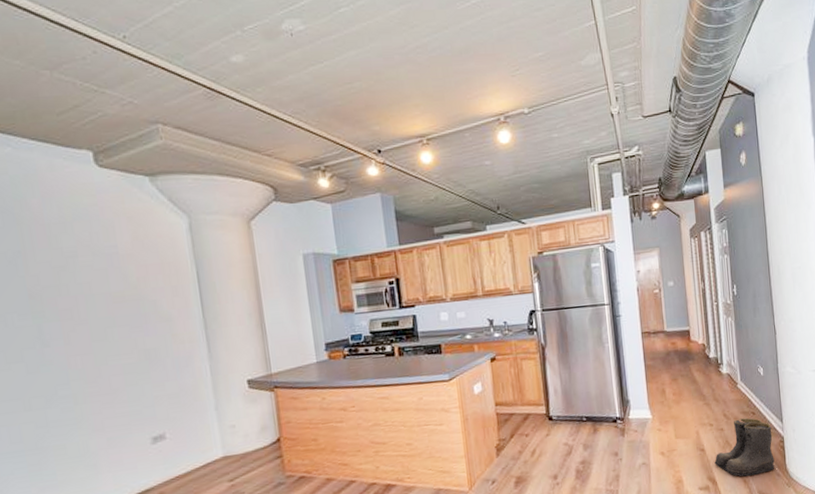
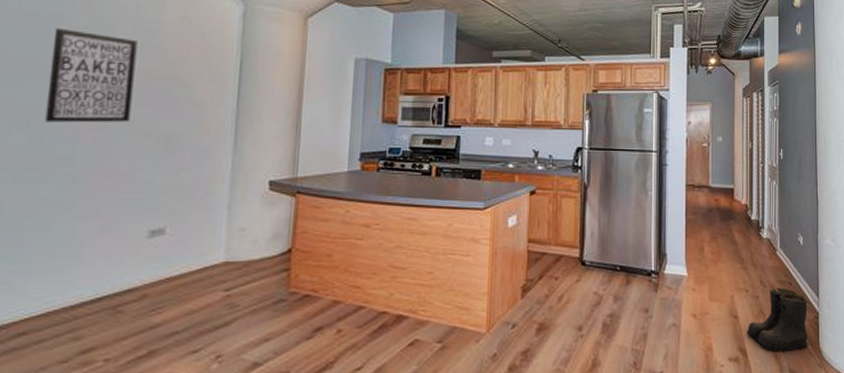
wall art: none [22,264,110,354] -> present [44,27,138,123]

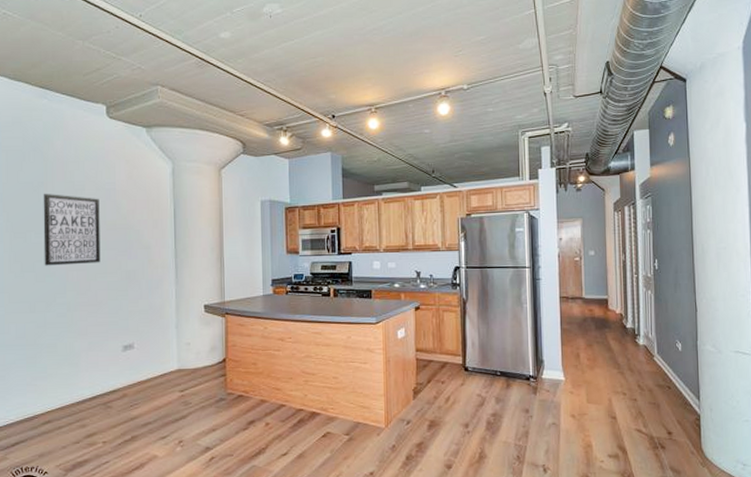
boots: present [746,287,808,352] -> none [625,391,689,451]

